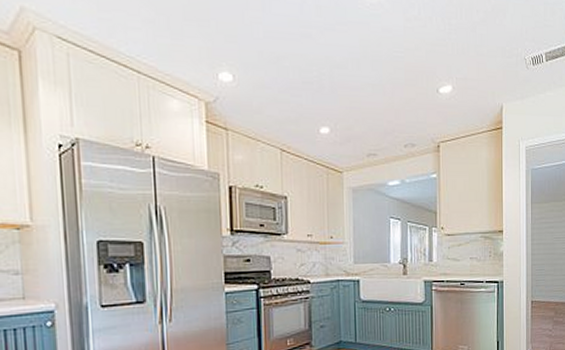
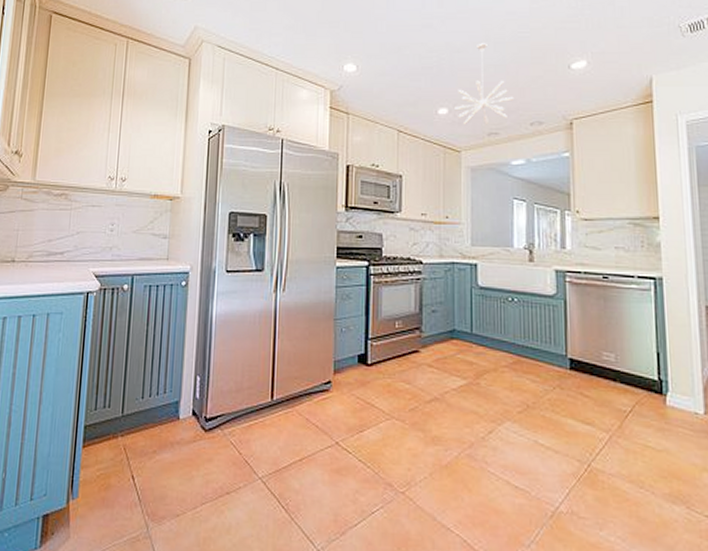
chandelier: none [336,60,391,146] -> present [455,43,515,125]

